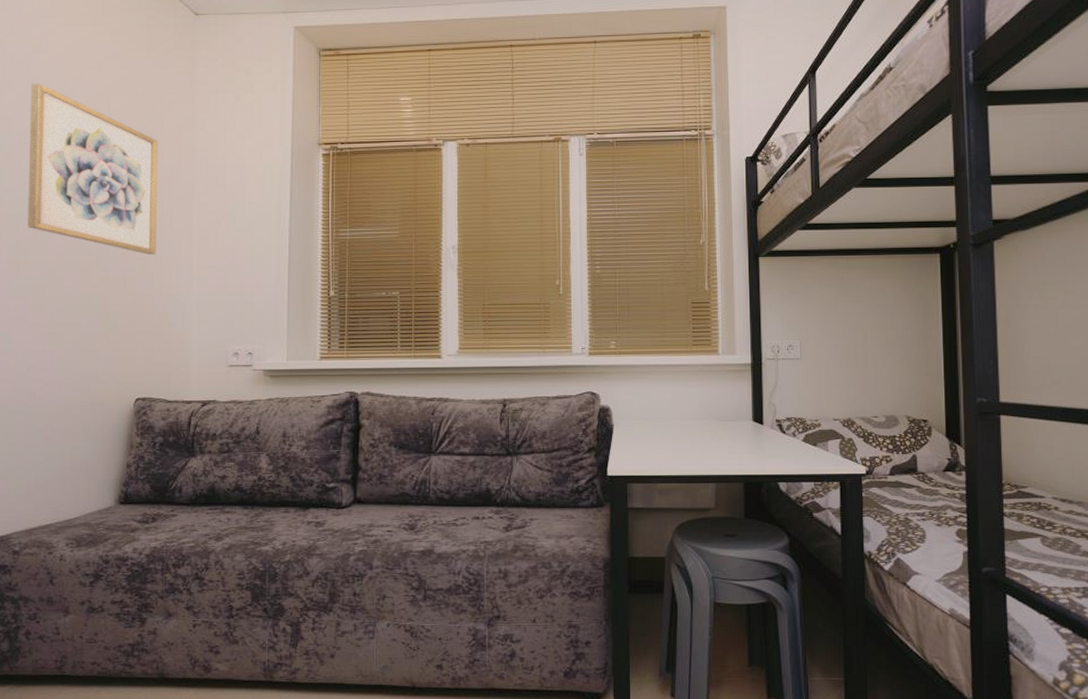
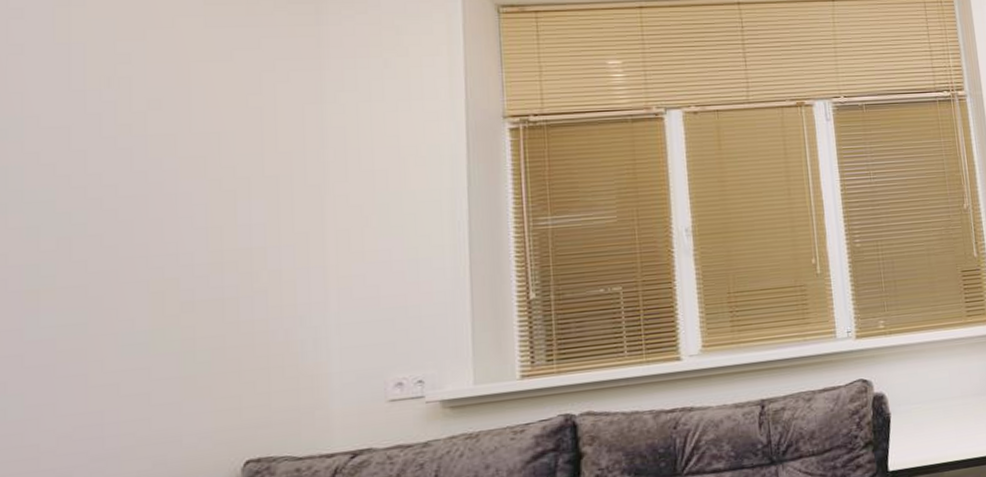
wall art: present [28,83,158,254] -> none [54,47,271,267]

